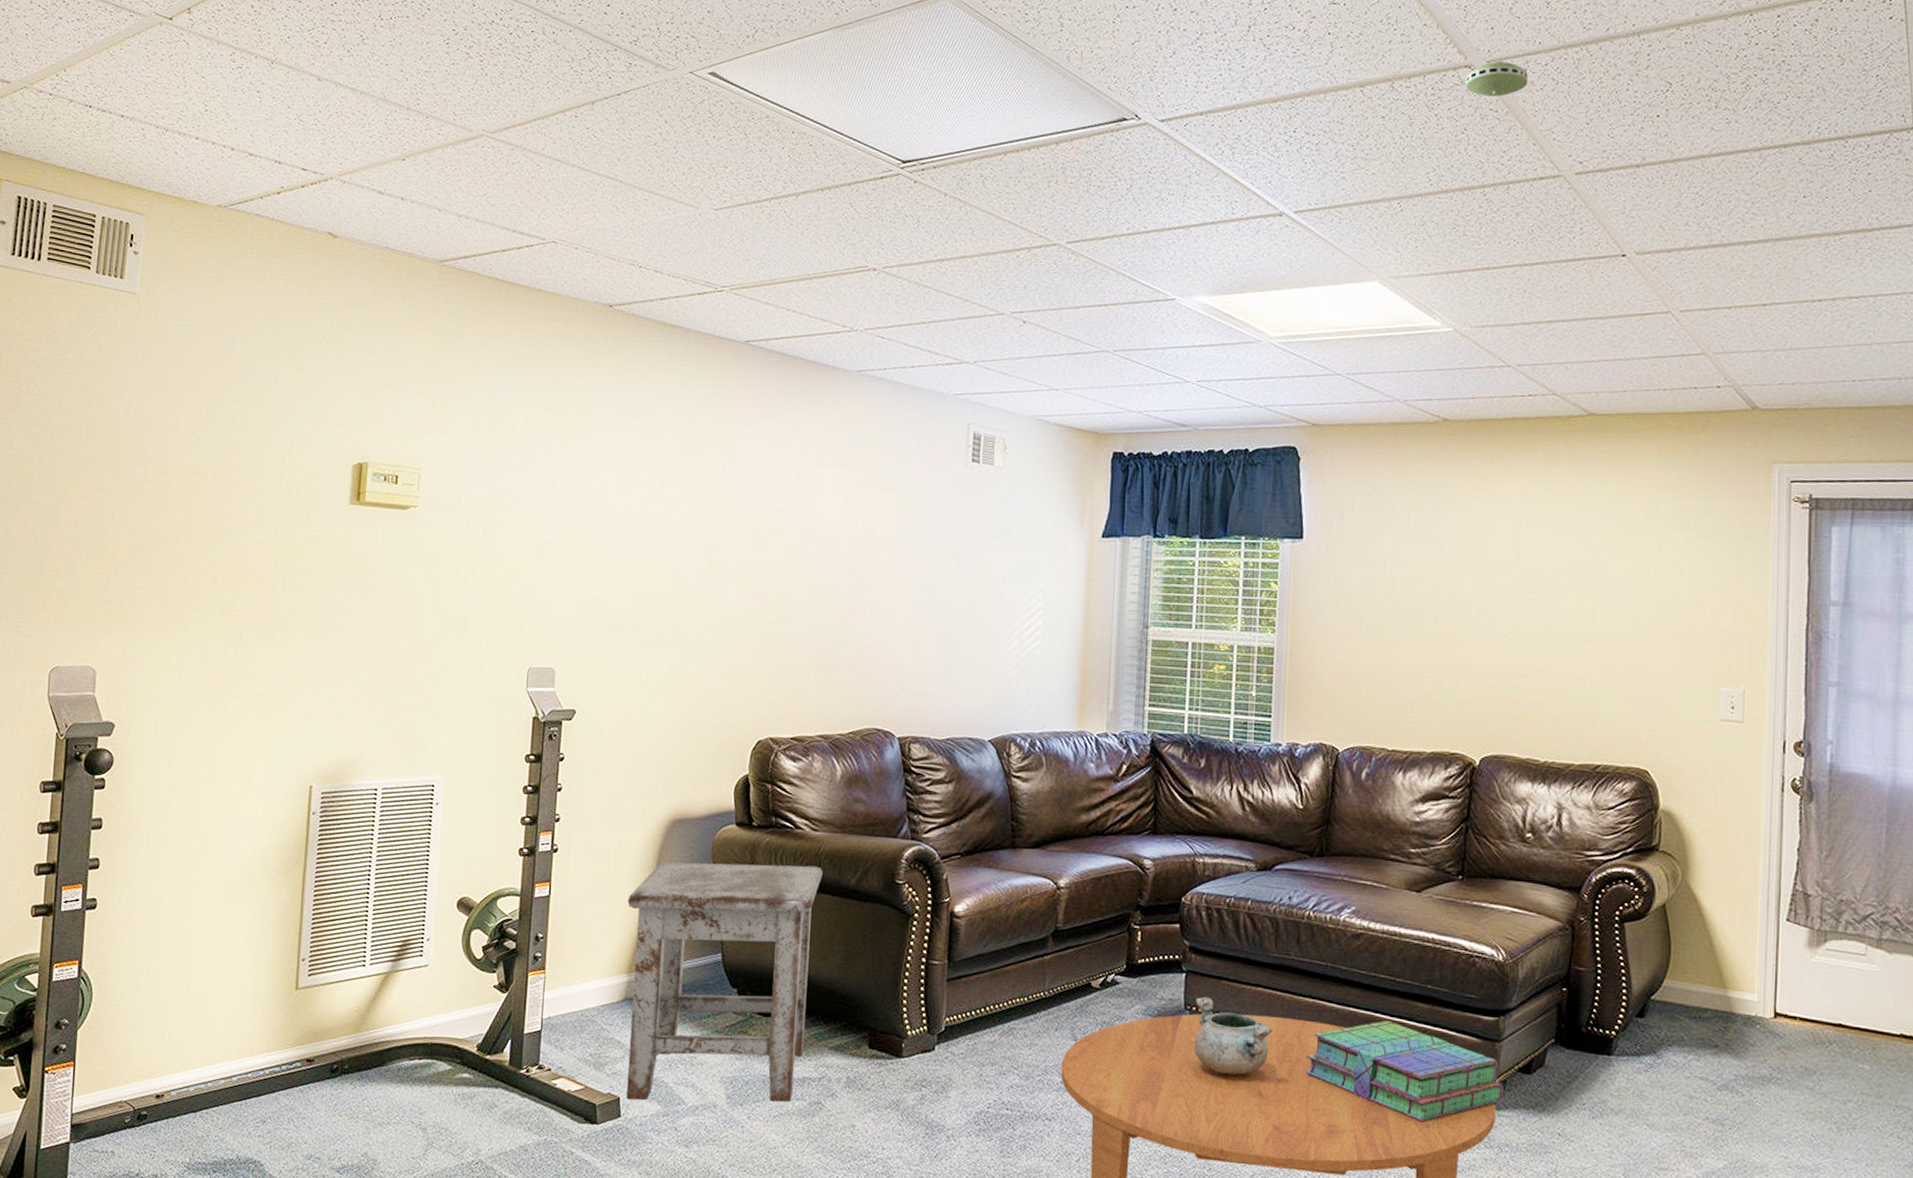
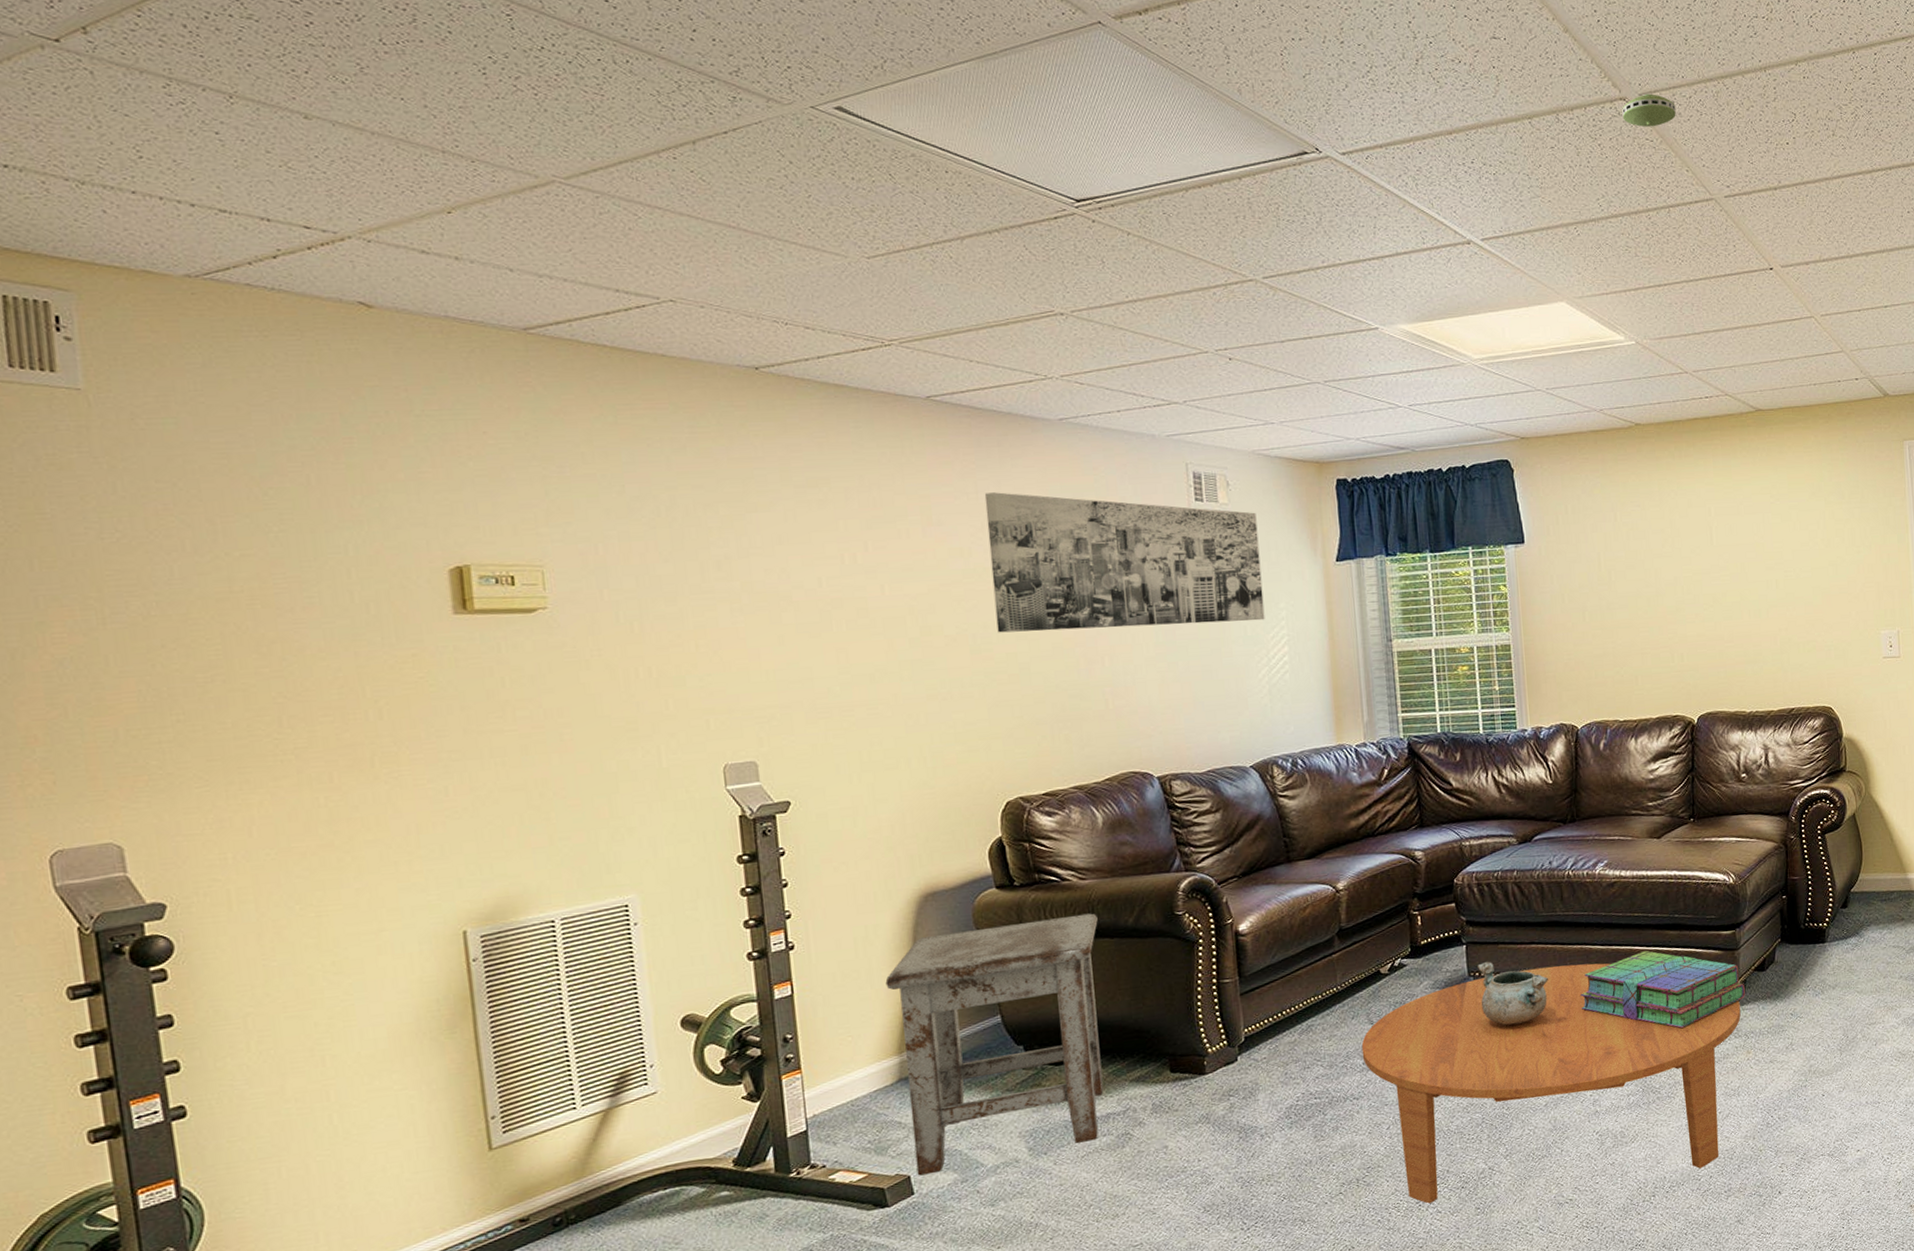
wall art: none [774,436,1029,590] -> present [984,492,1265,633]

